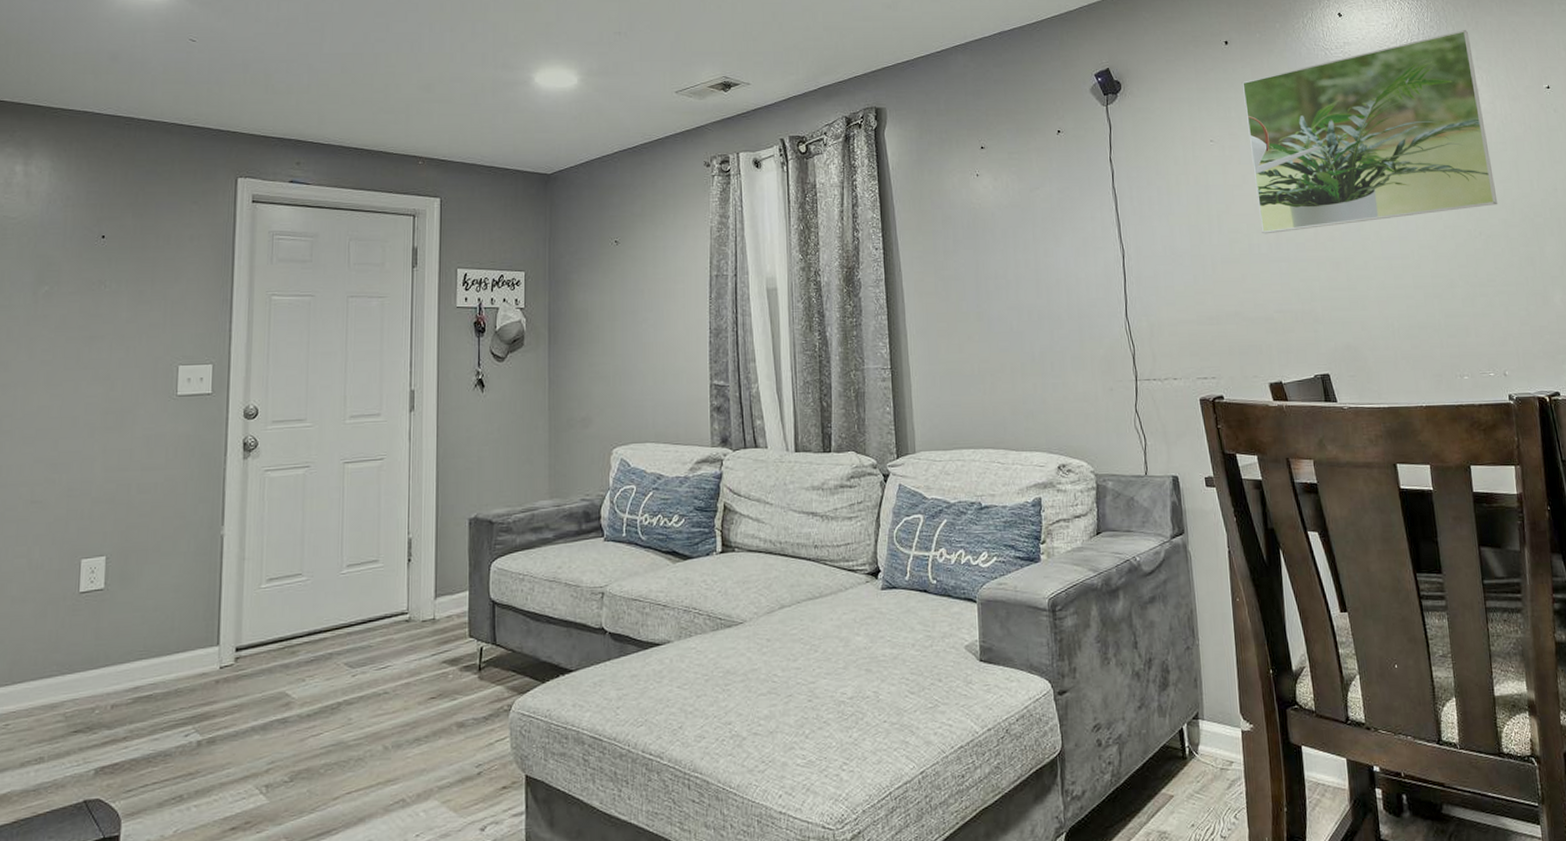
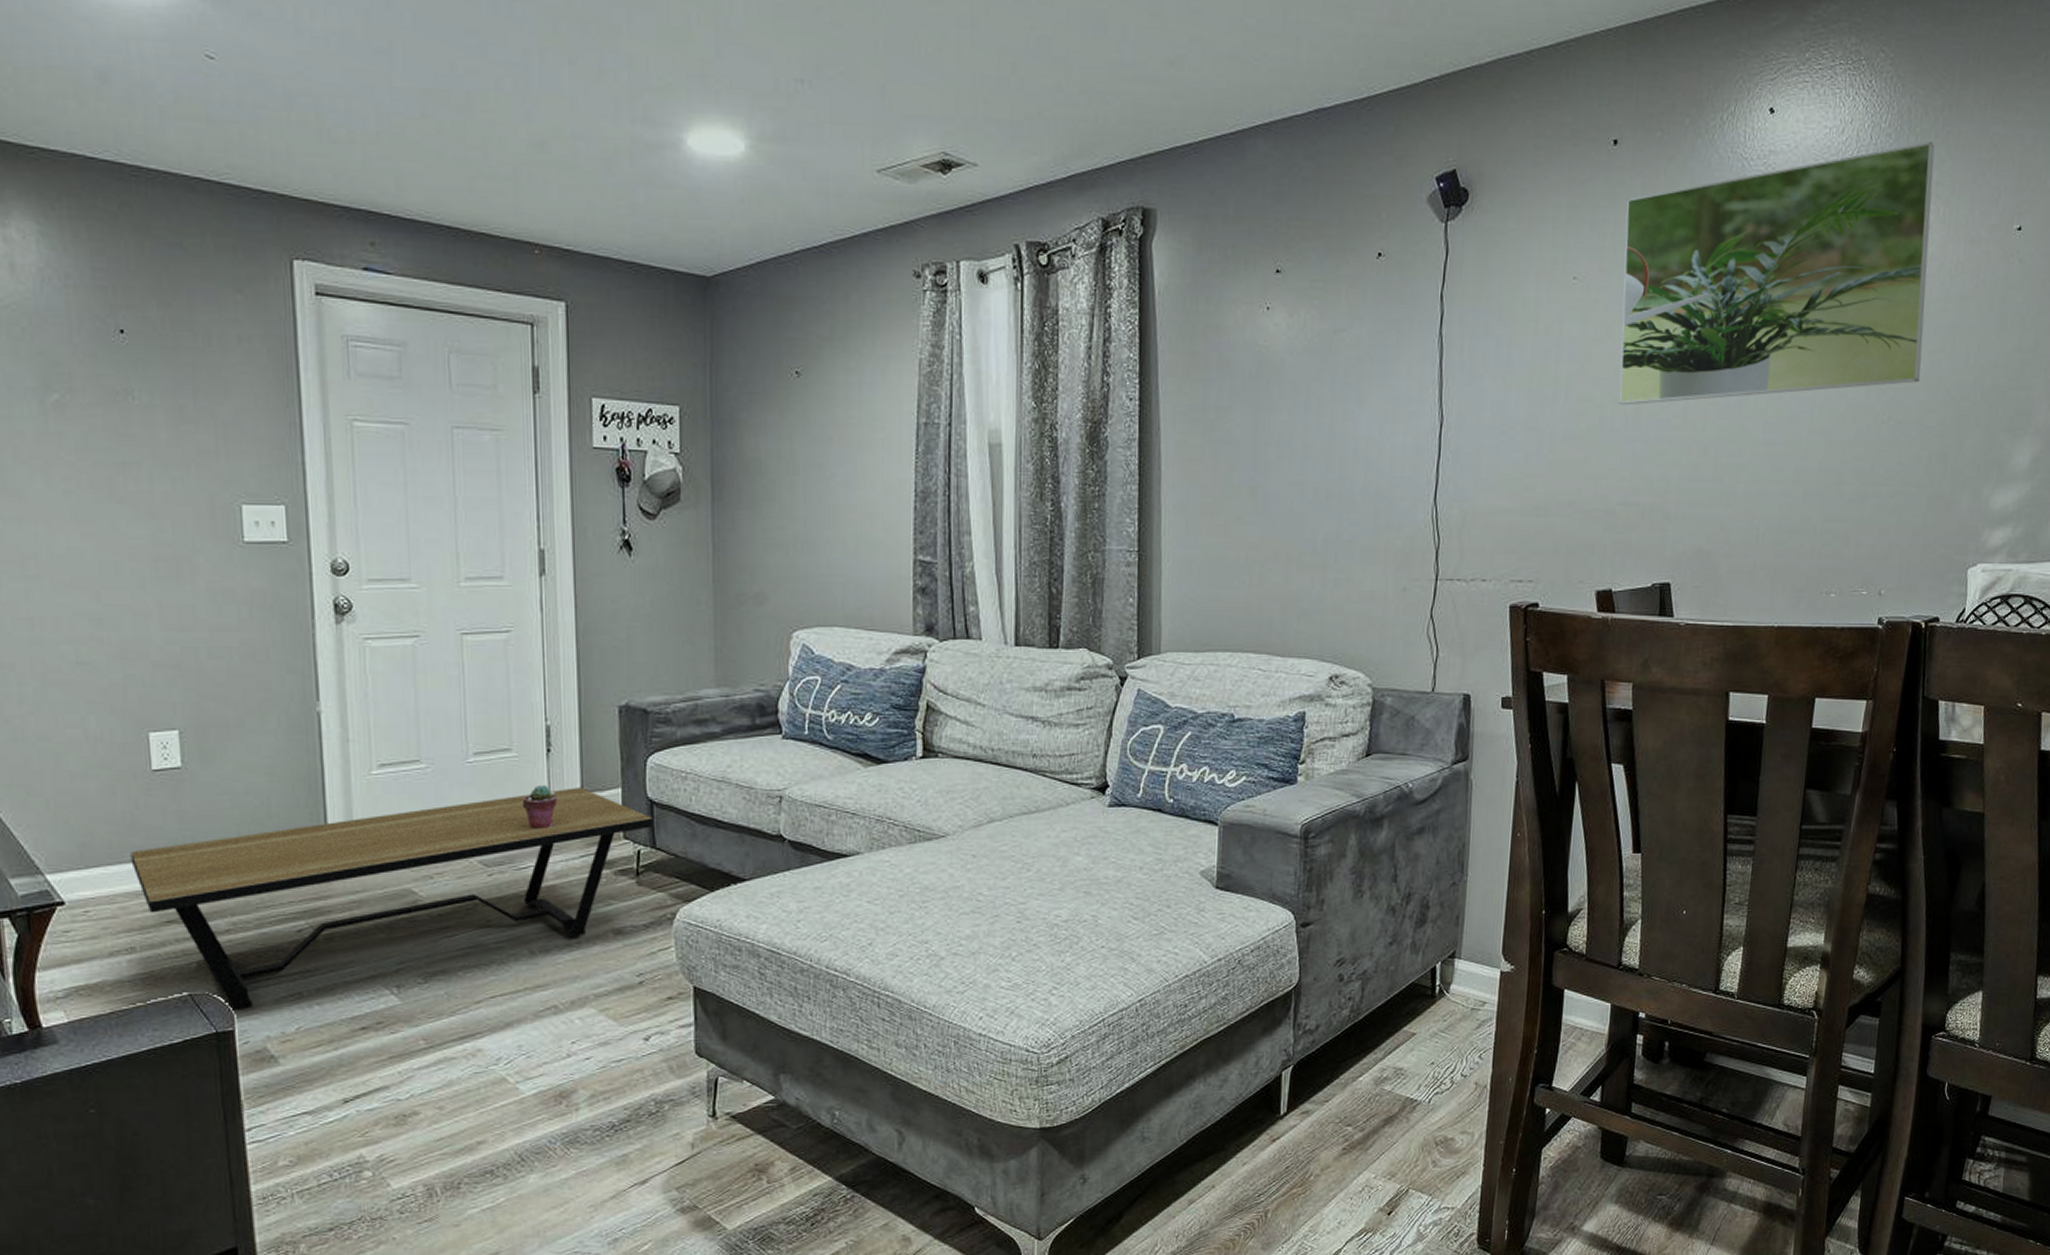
coffee table: none [51,592,494,817] -> present [130,787,653,1012]
potted succulent: none [384,590,415,632] -> present [521,784,558,830]

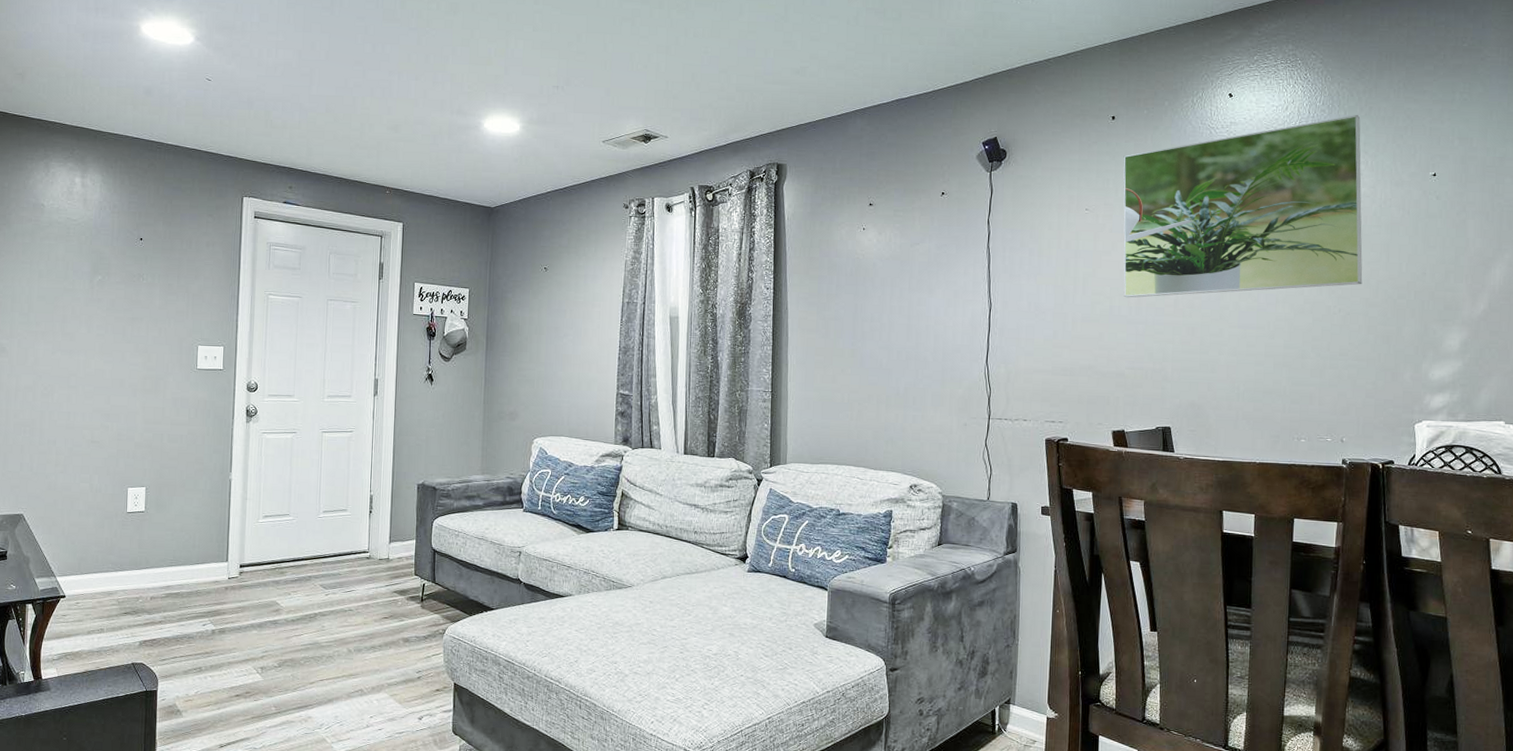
coffee table: present [130,787,653,1012] -> none [108,538,434,678]
potted succulent: present [521,784,558,830] -> none [351,535,374,566]

